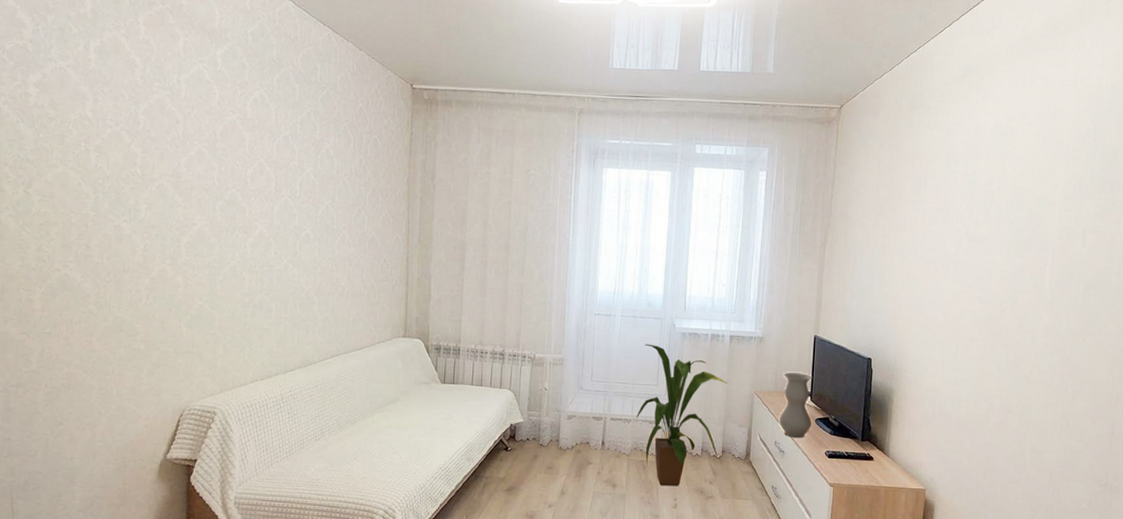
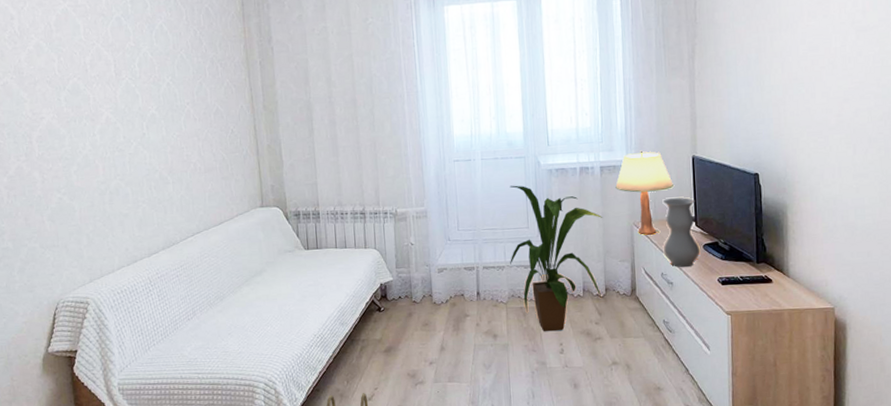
table lamp: none [742,325,795,404] -> present [615,150,673,235]

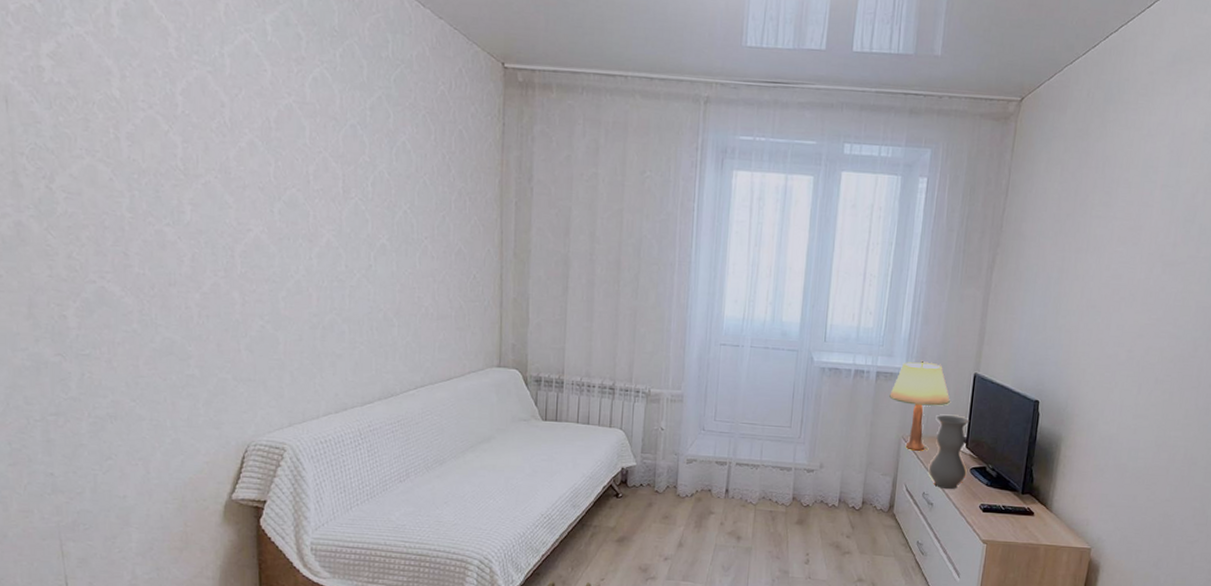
house plant: present [509,185,603,331] -> none [766,379,871,539]

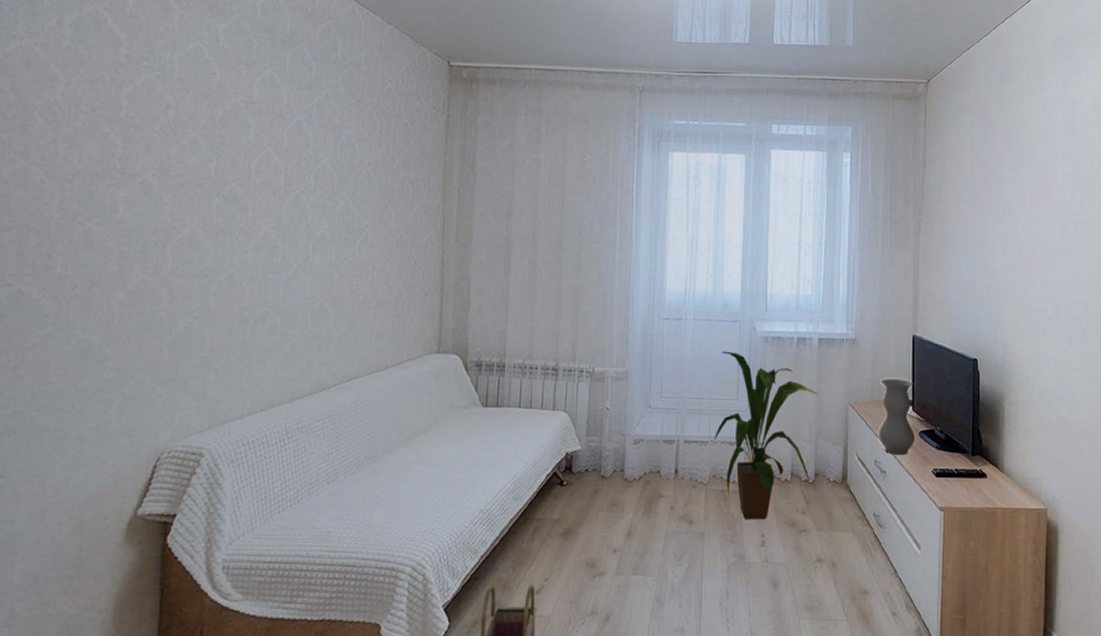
house plant: none [766,379,871,539] -> present [715,351,818,519]
table lamp: present [889,360,950,451] -> none [833,325,892,417]

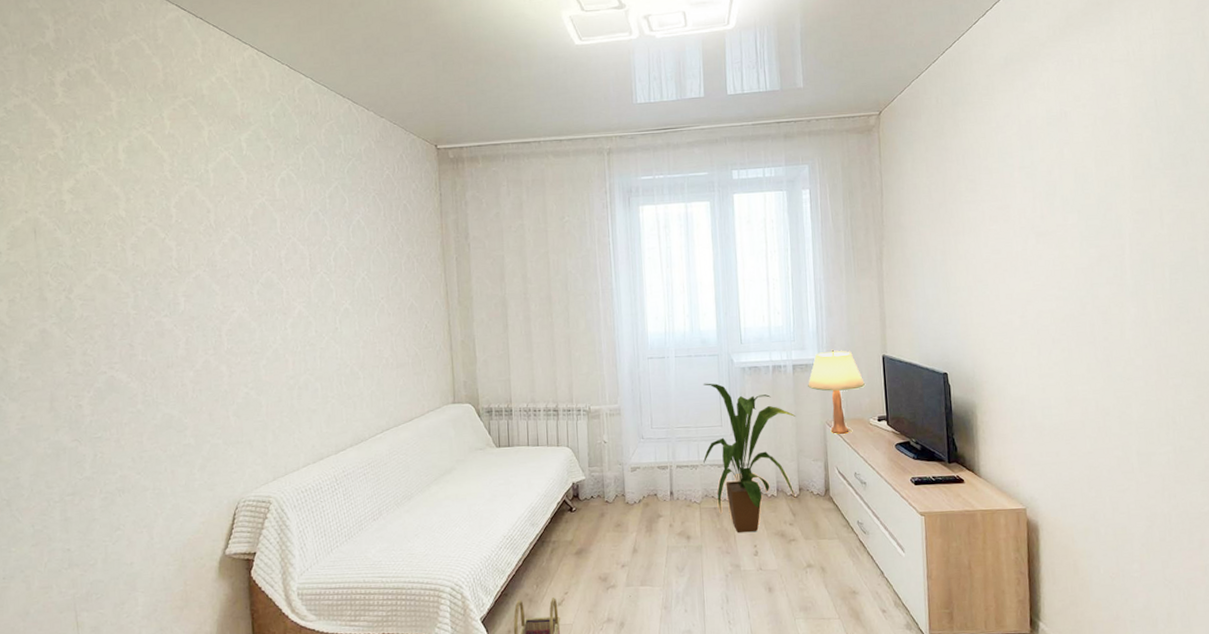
table lamp: none [833,325,892,417] -> present [808,349,865,434]
vase: present [878,379,916,455] -> none [855,396,893,467]

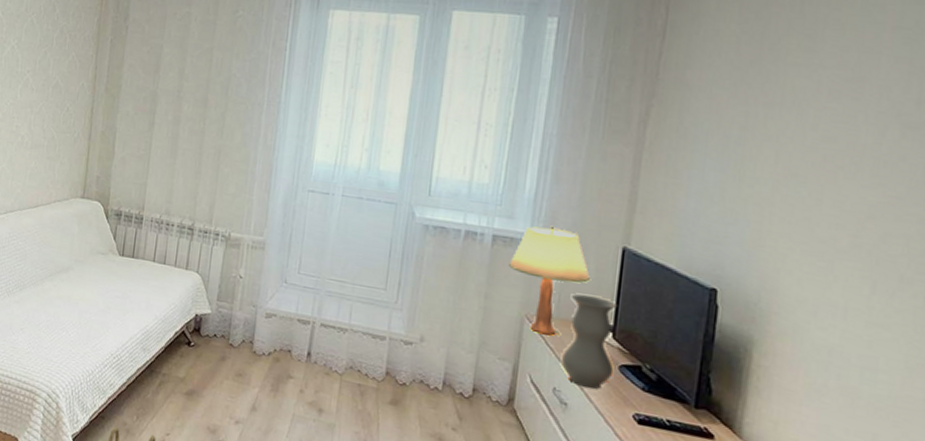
house plant: present [703,383,796,532] -> none [355,234,486,426]
vase: none [855,396,893,467] -> present [560,294,617,389]

